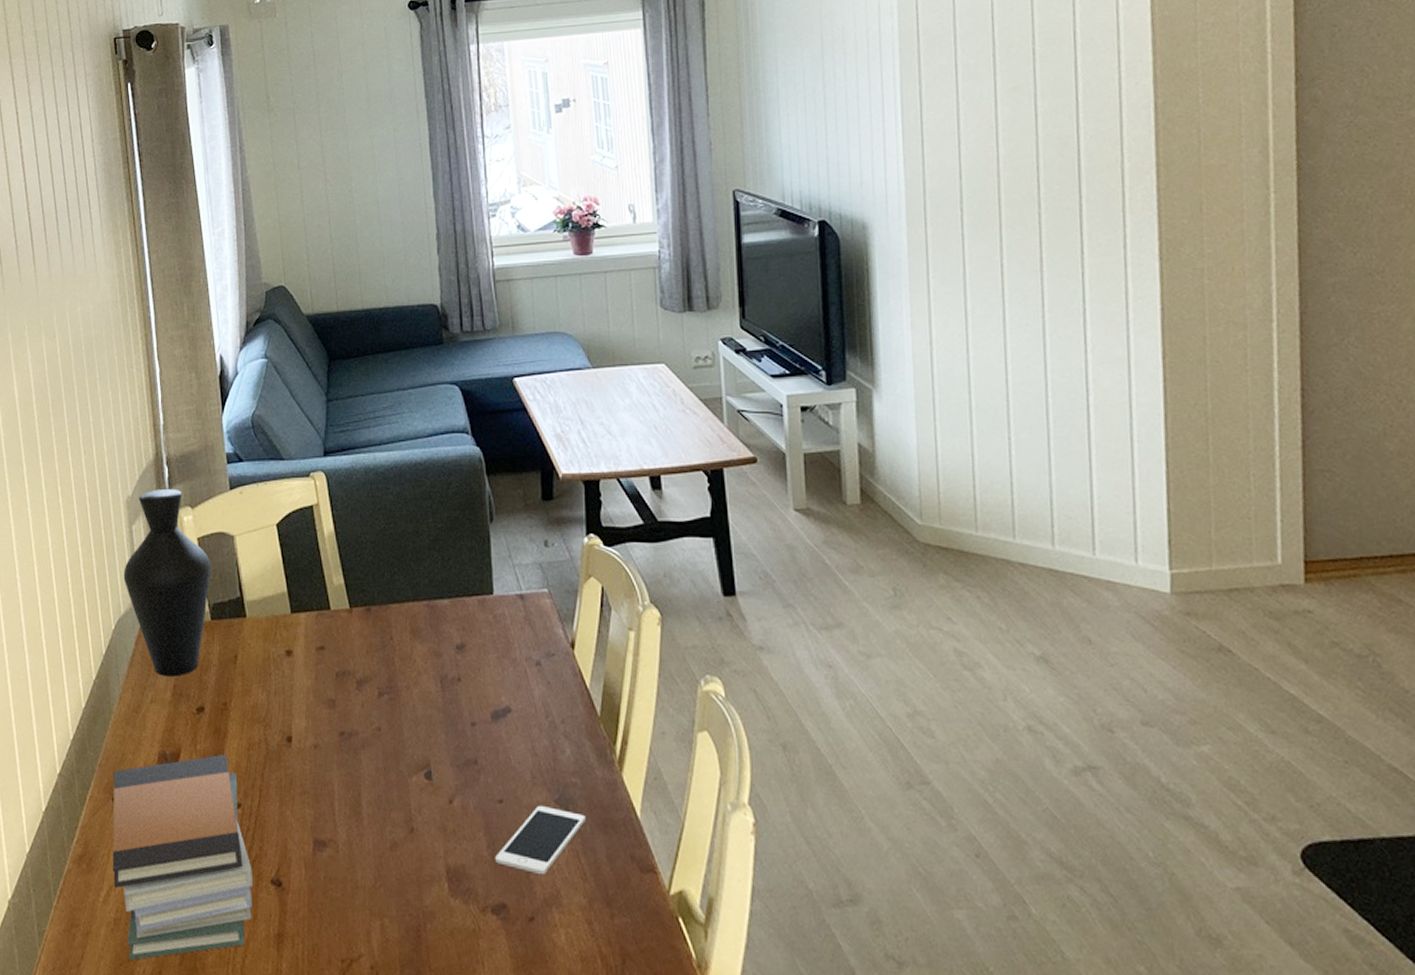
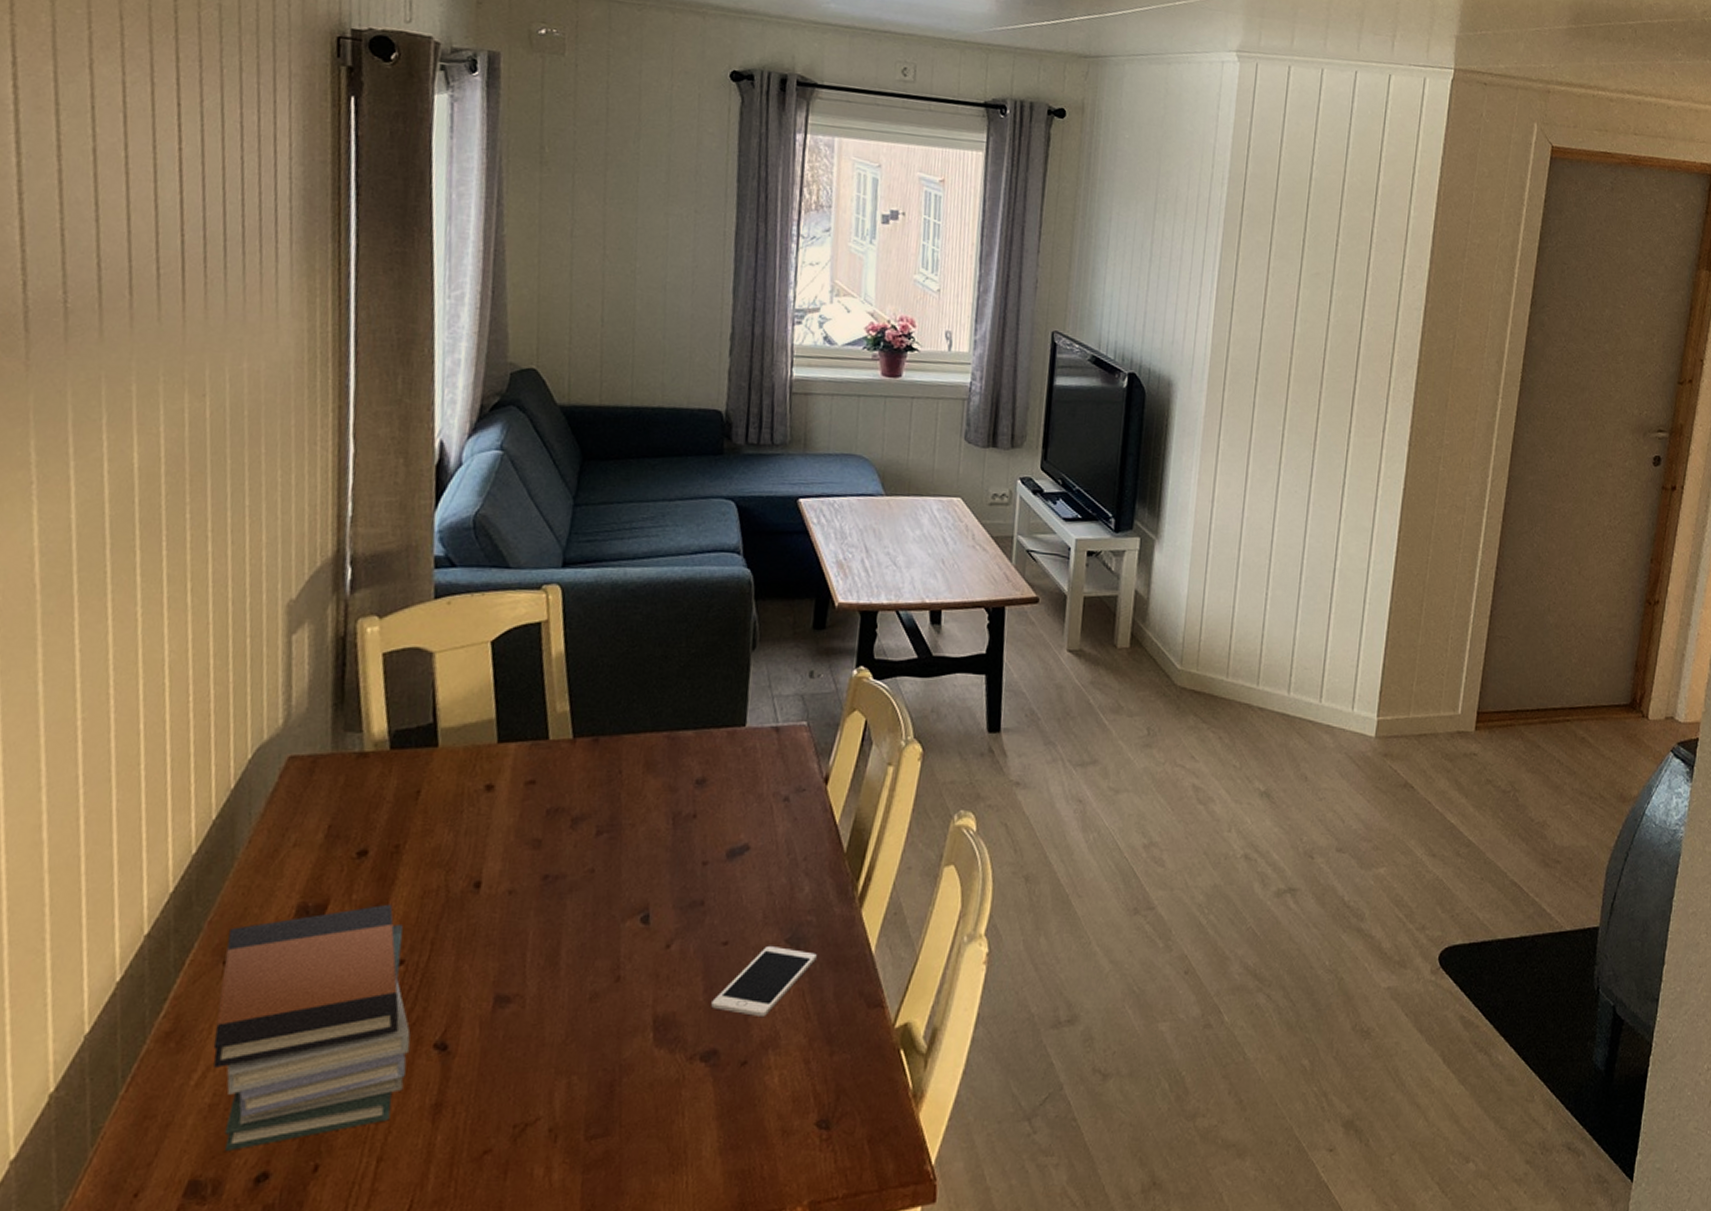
vase: present [123,488,211,677] -> none [271,592,399,815]

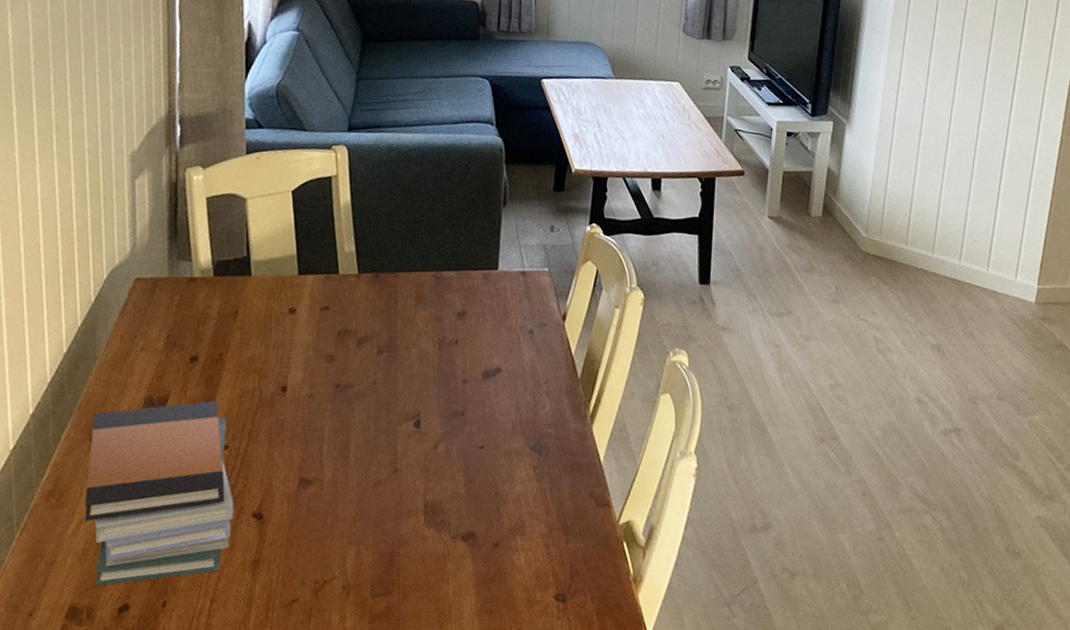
cell phone: present [711,945,817,1016] -> none [470,451,556,508]

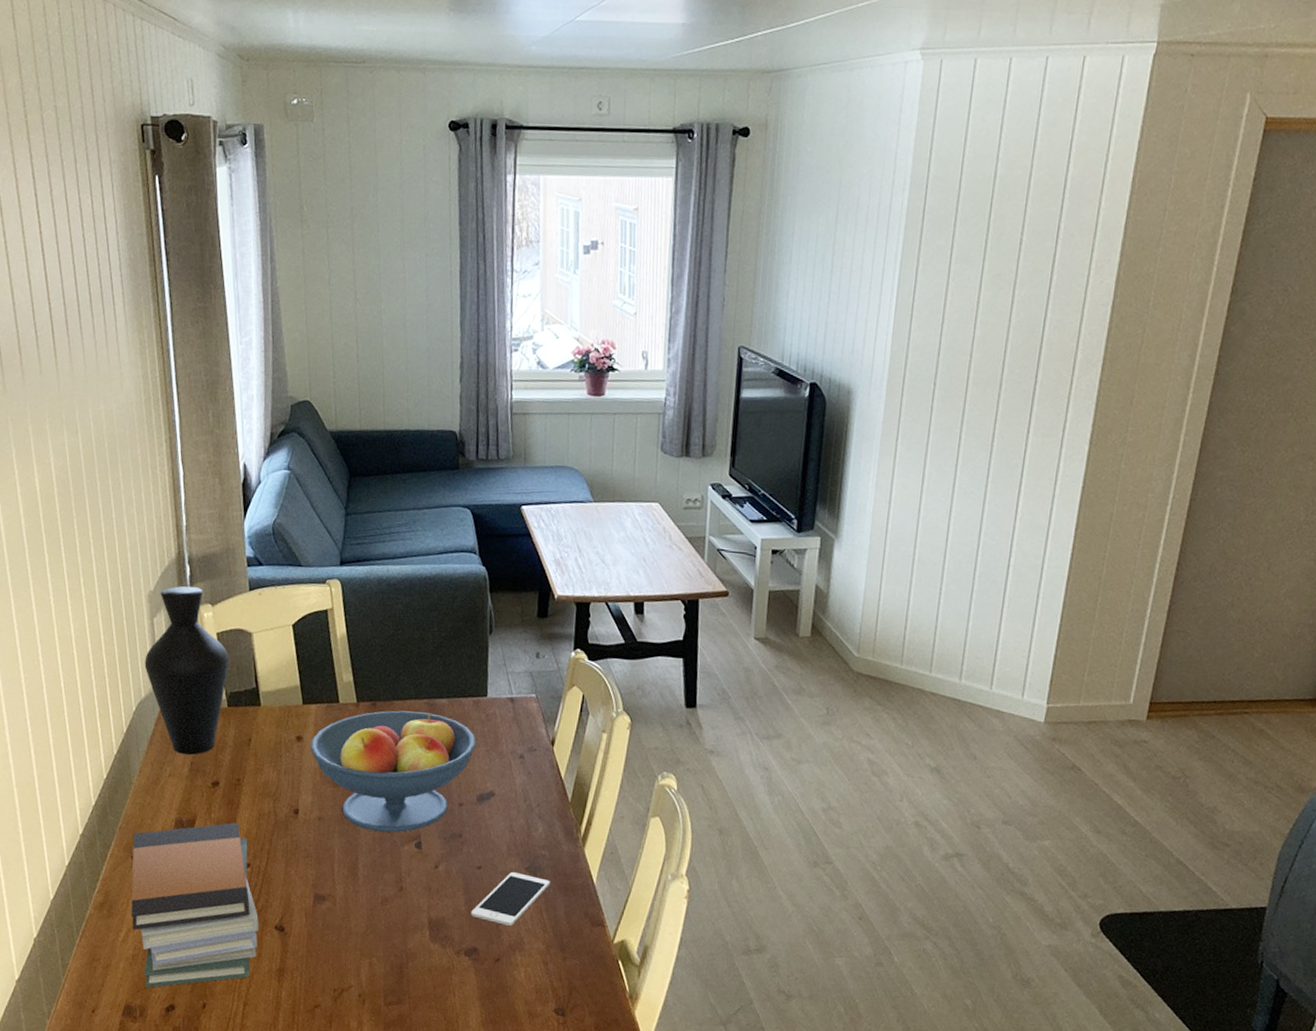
vase: none [120,146,219,328] -> present [144,585,230,755]
fruit bowl: none [304,282,484,411] -> present [310,710,476,833]
cell phone: none [470,451,556,508] -> present [471,871,550,926]

